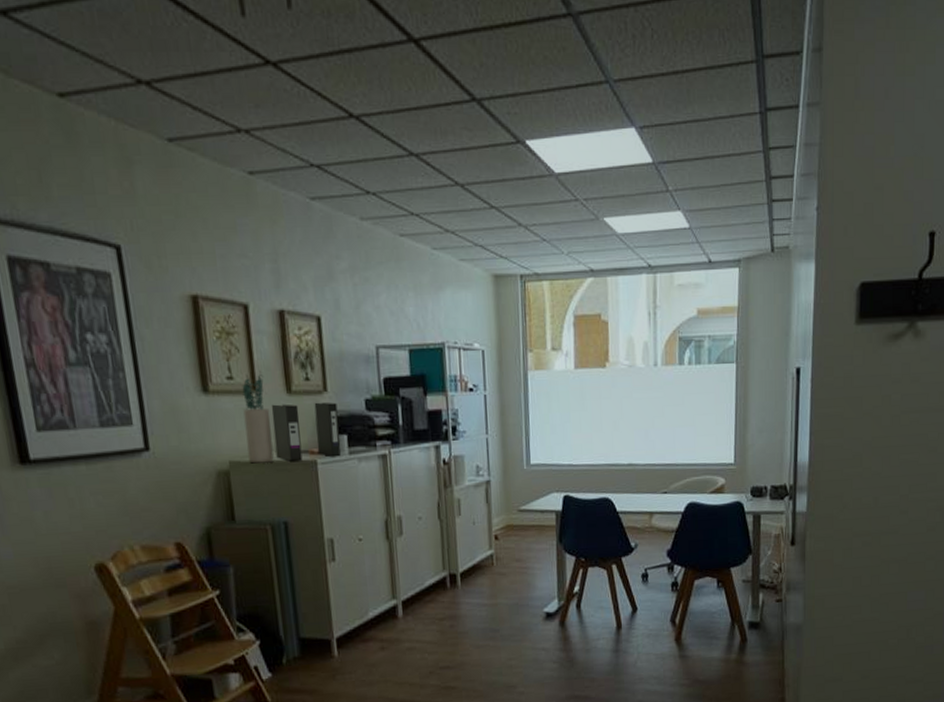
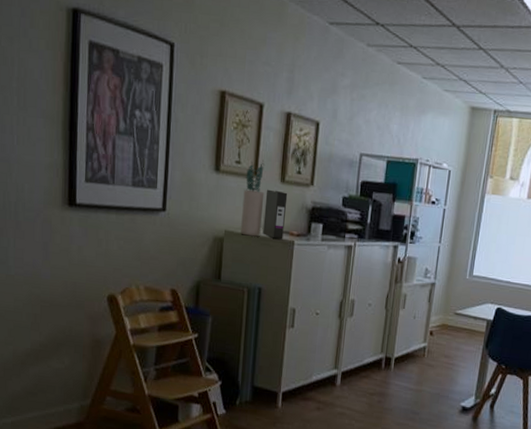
binder: present [314,402,341,457] -> none [296,193,319,242]

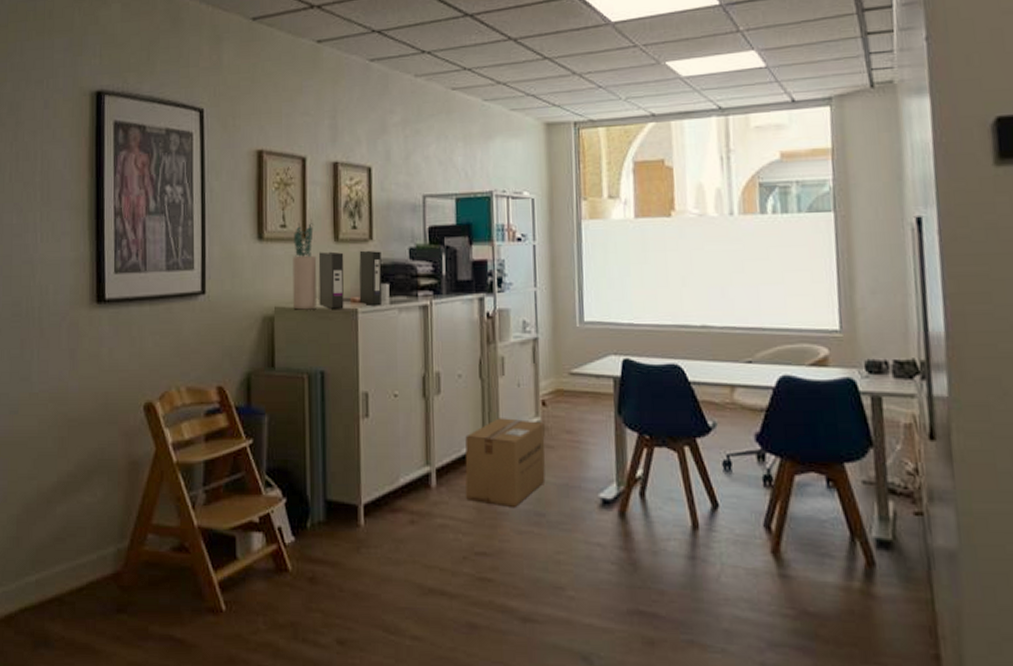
binder: none [296,193,319,242] -> present [359,250,382,307]
box: none [362,340,429,407] -> present [465,418,546,509]

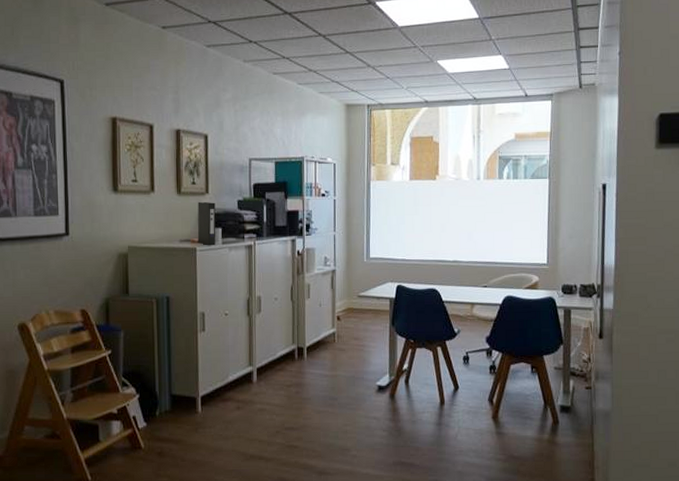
vase: present [292,219,317,310] -> none [143,175,163,249]
binder: present [318,251,344,309] -> none [164,202,185,248]
box: present [465,418,546,509] -> none [279,329,339,395]

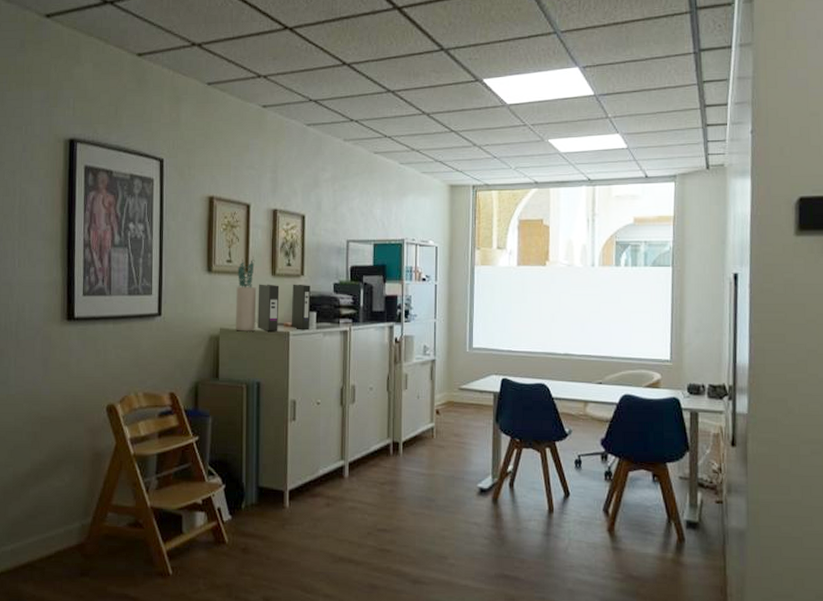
vase: none [143,175,163,249] -> present [236,256,257,331]
binder: none [164,202,185,248] -> present [257,284,280,332]

